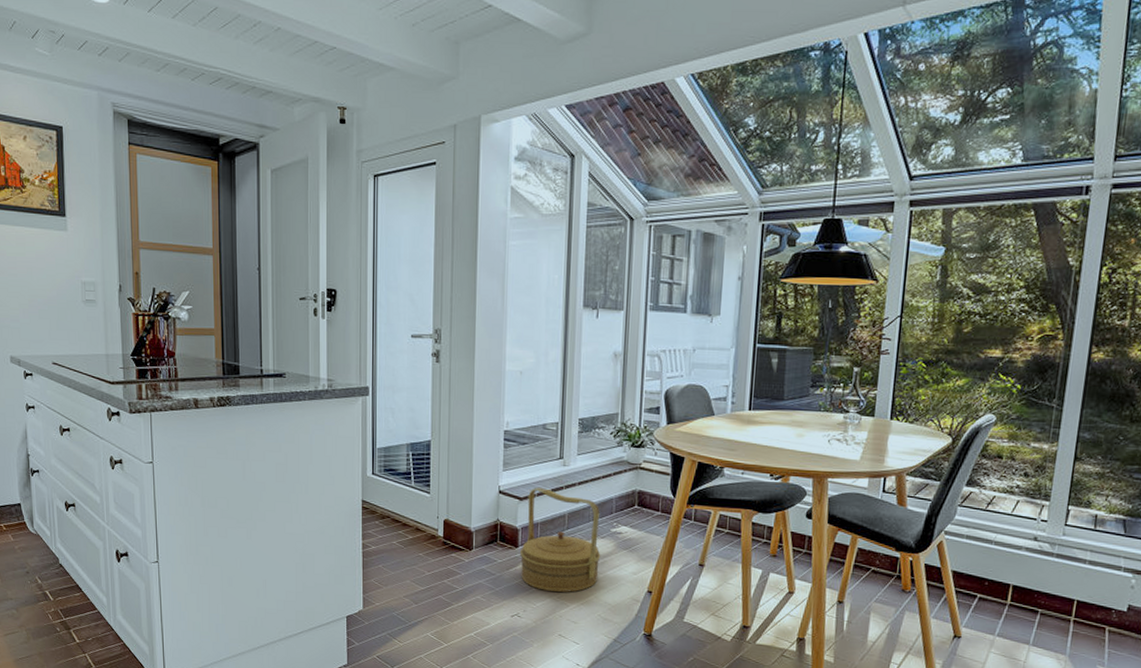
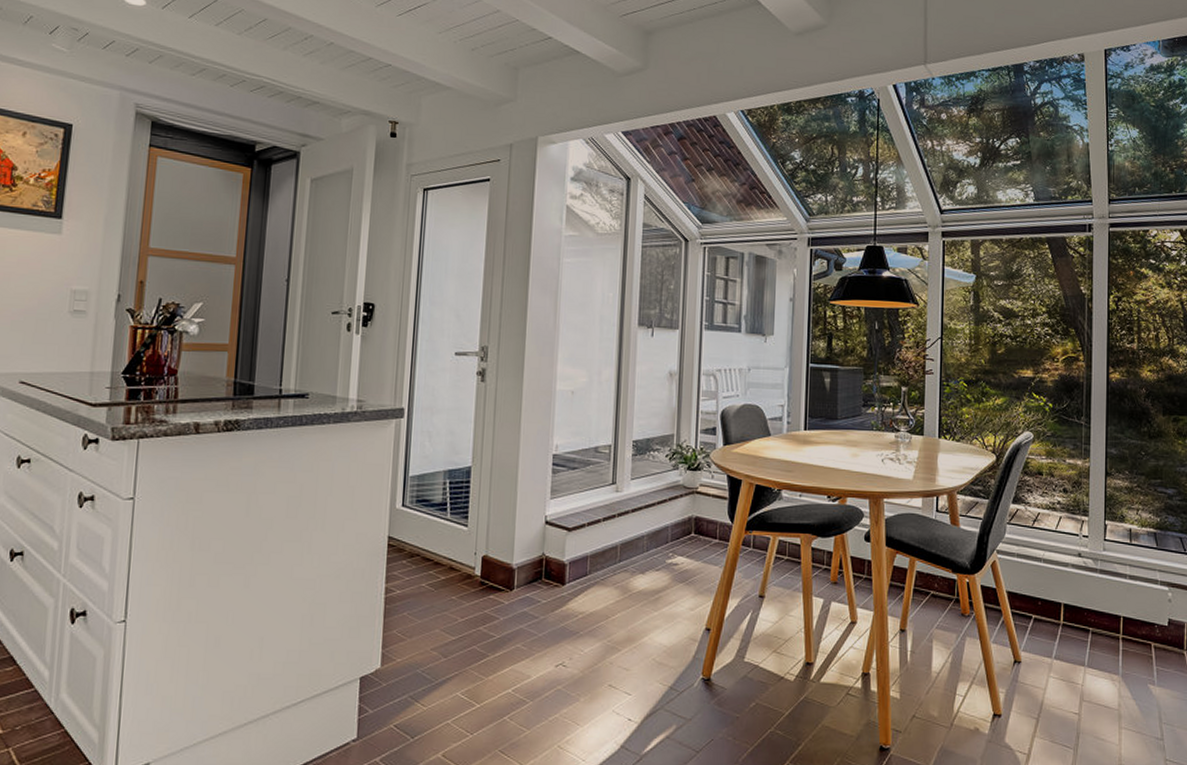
woven basket: present [519,487,601,593] -> none [566,515,656,636]

